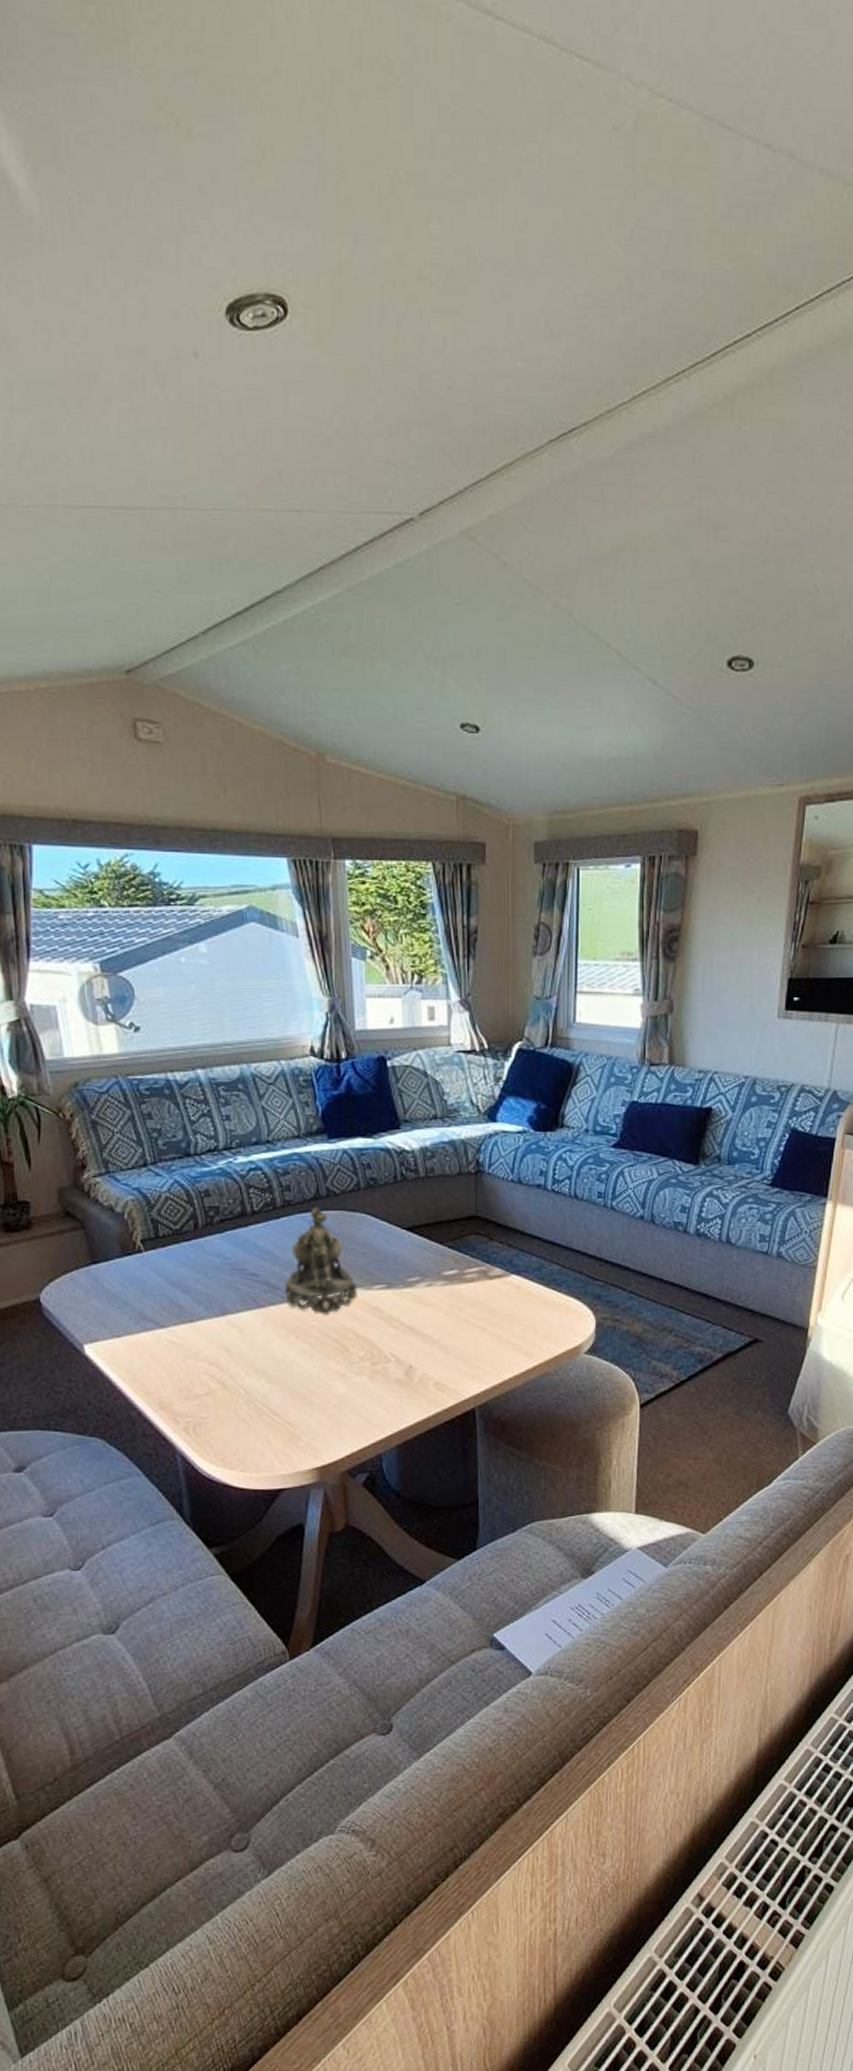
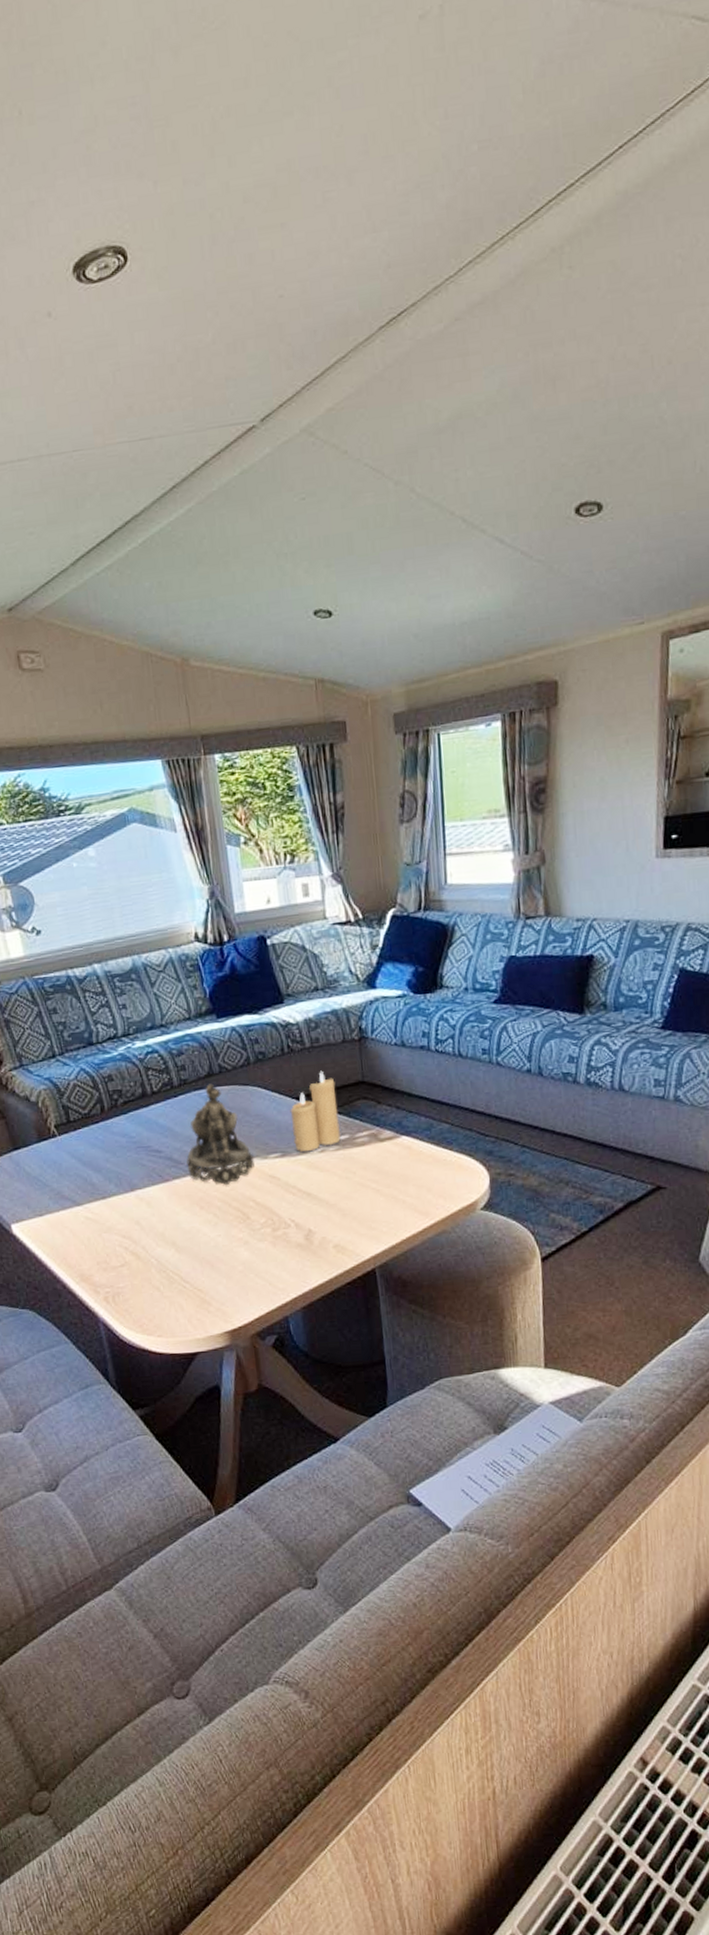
candle: none [399,1202,450,1285] -> present [290,1070,341,1152]

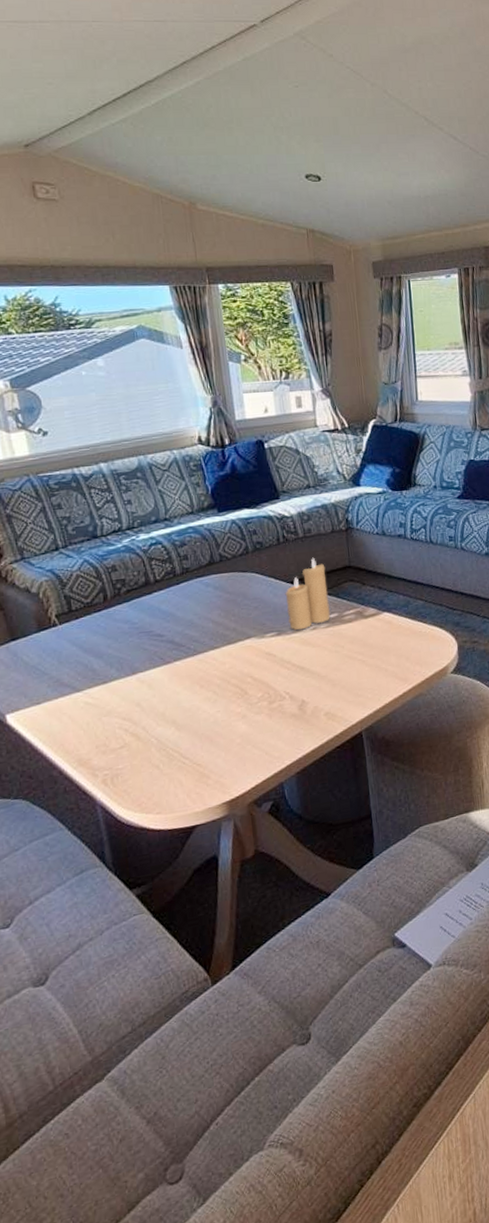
decorative bowl: present [186,1083,255,1185] -> none [187,571,252,664]

